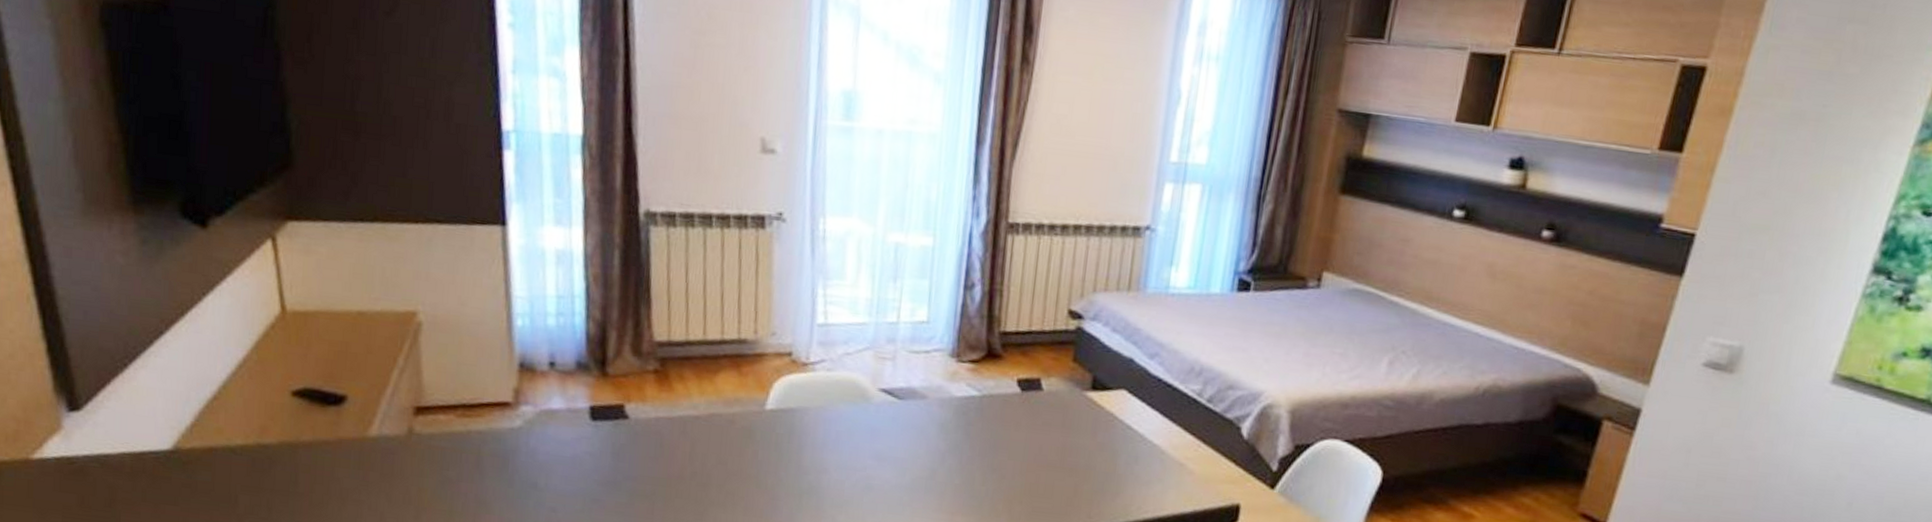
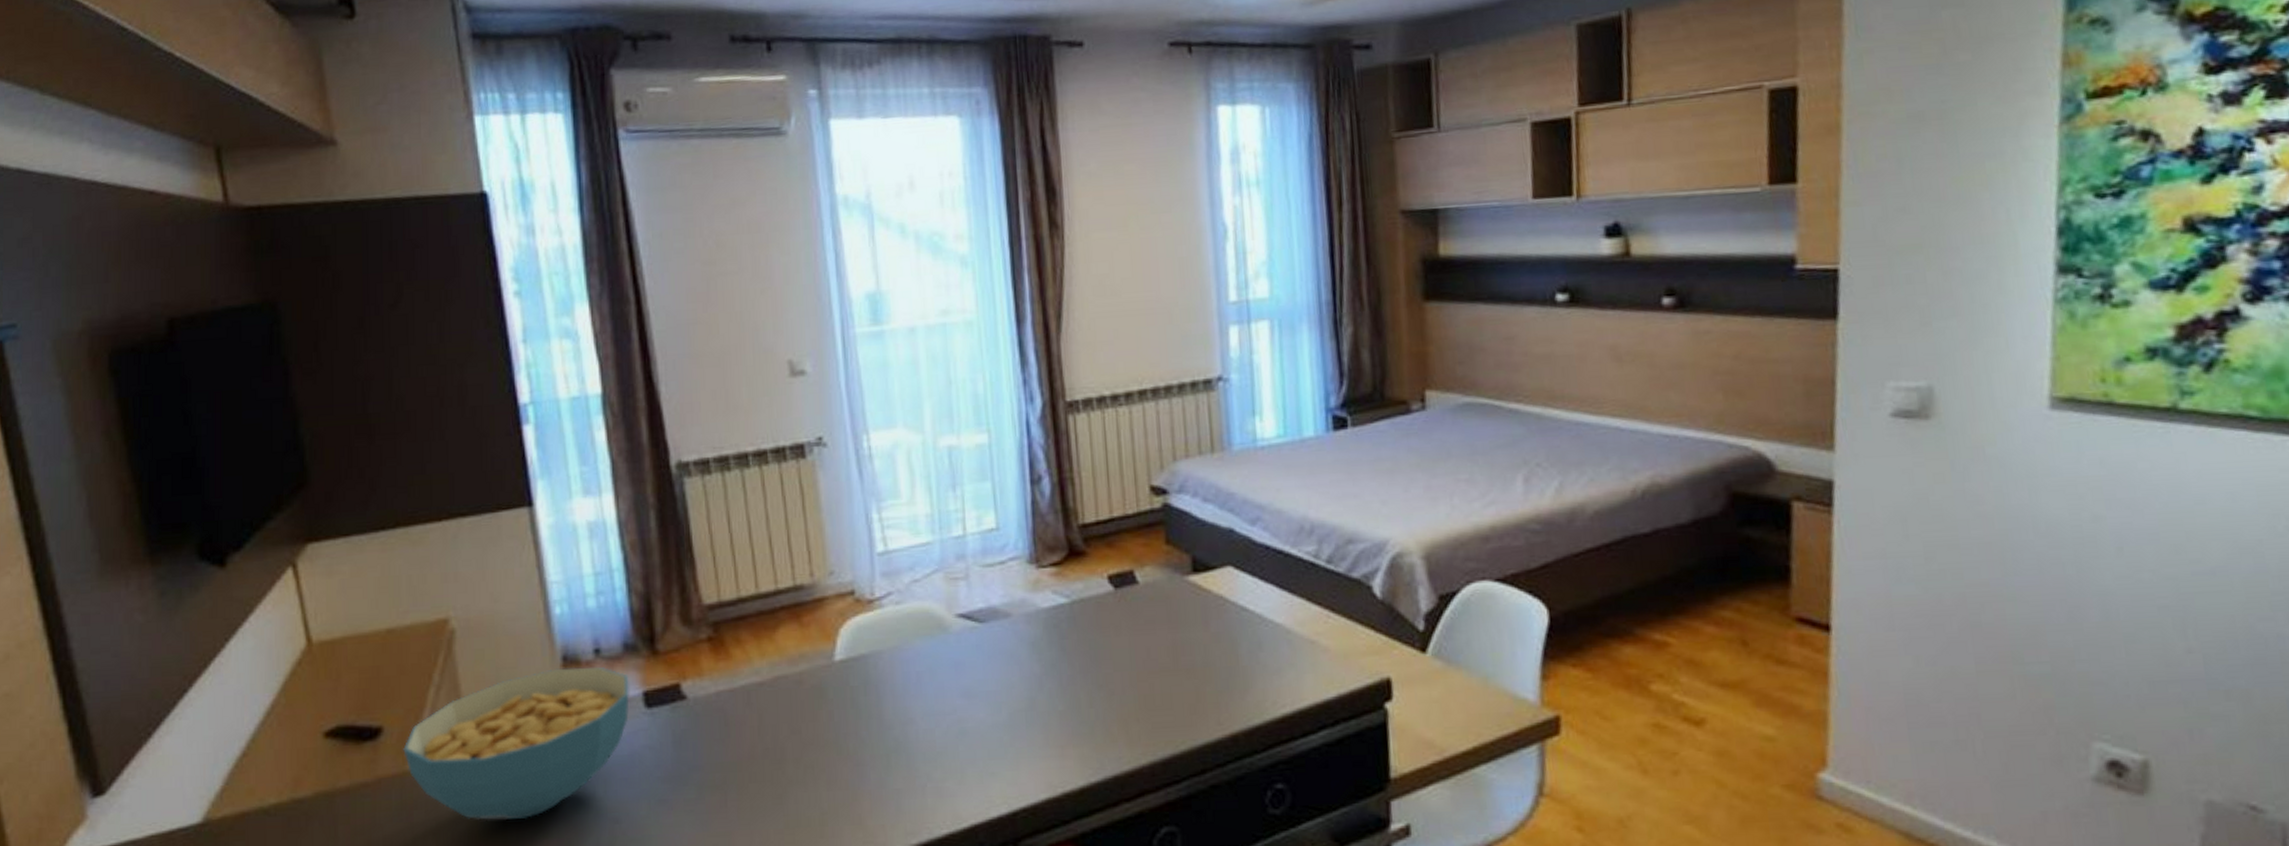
cereal bowl: none [364,372,578,495] -> present [403,666,629,820]

